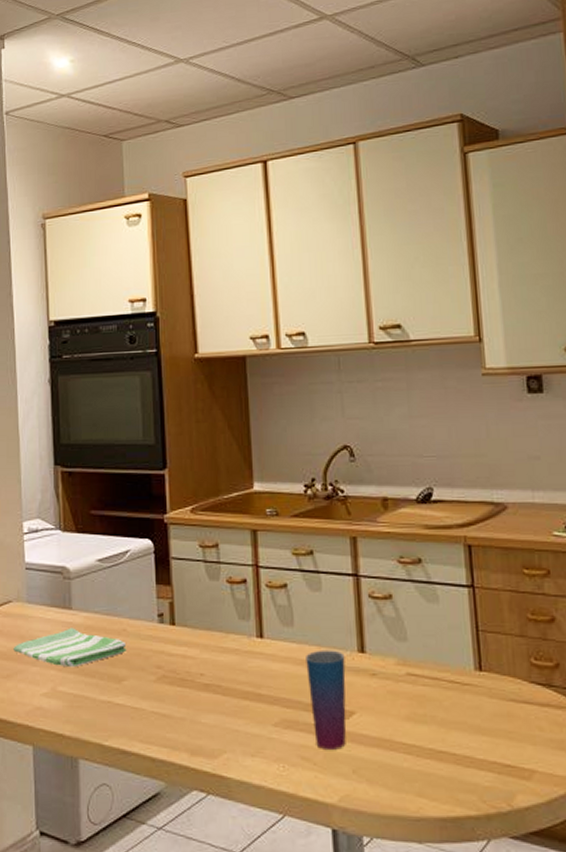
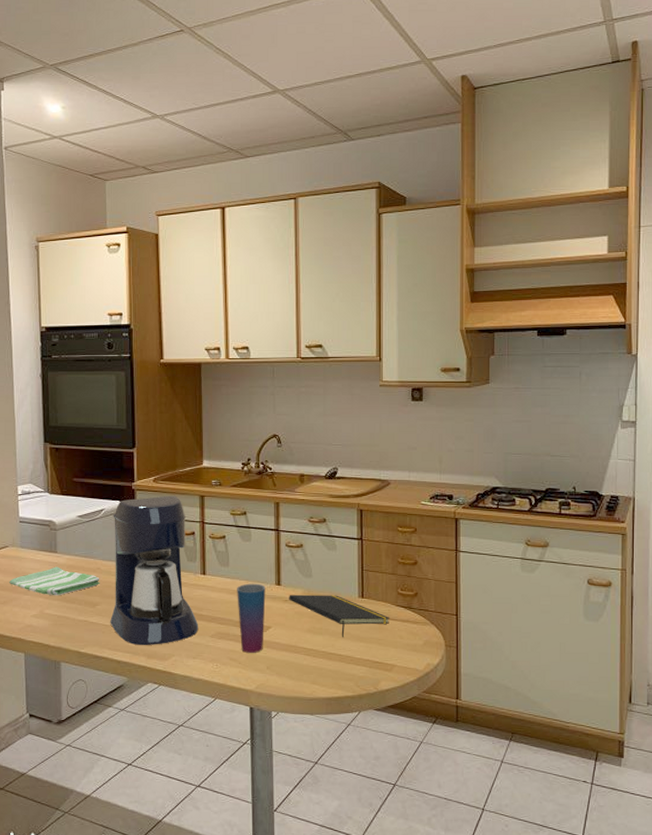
coffee maker: none [141,530,257,738] -> present [110,495,199,646]
notepad: none [377,665,523,728] -> present [289,594,390,637]

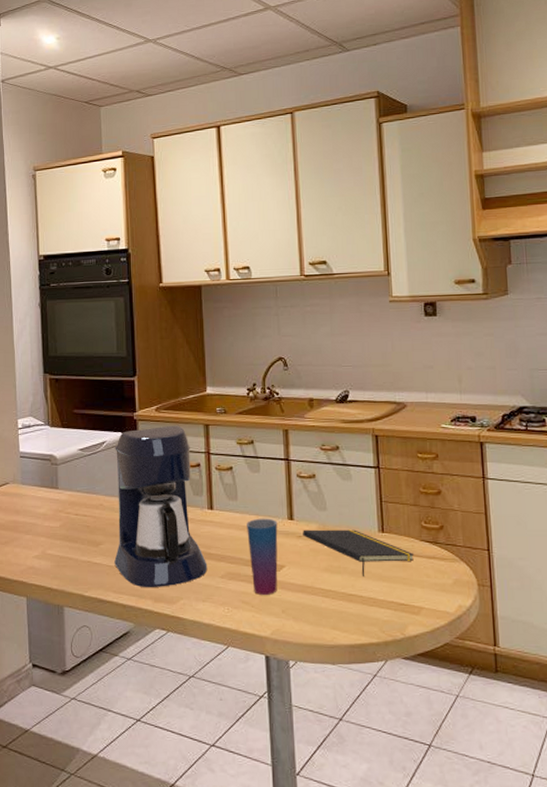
dish towel: present [9,566,100,596] -> none [10,503,103,535]

